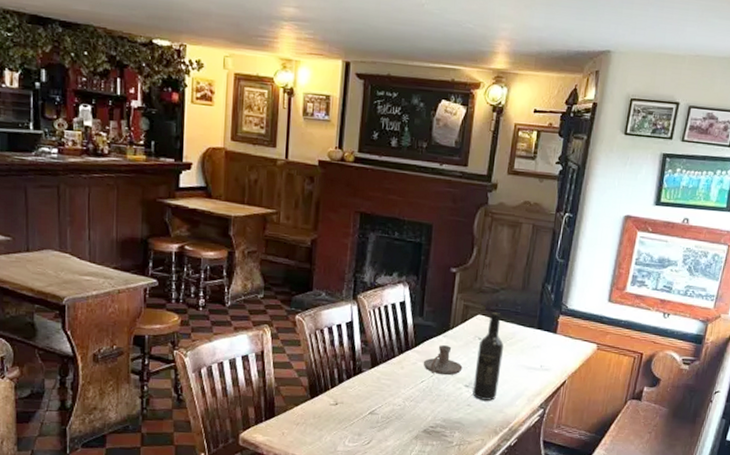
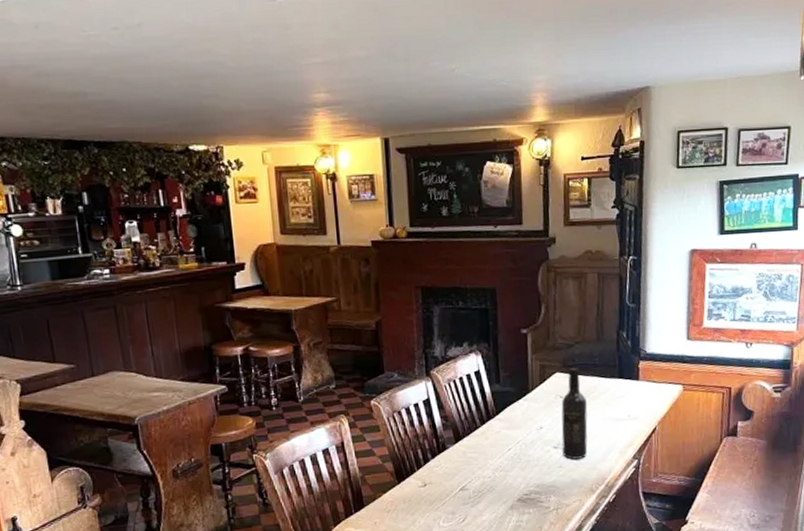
candle holder: present [423,345,463,376] -> none [507,409,548,440]

